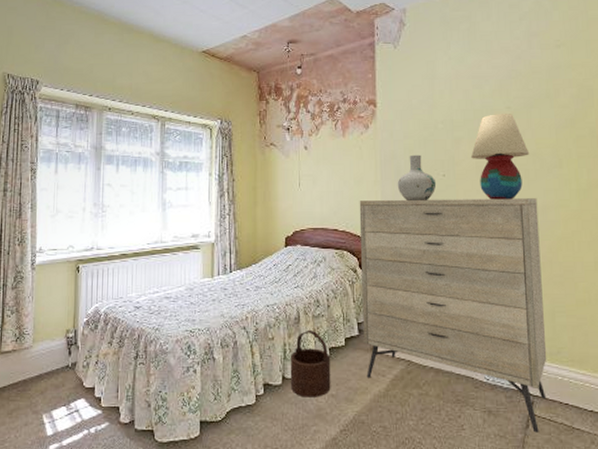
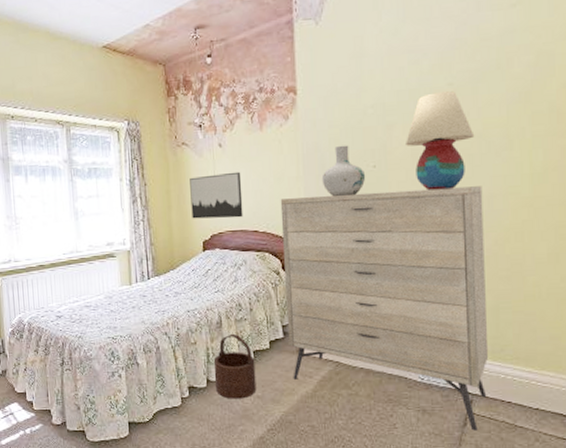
wall art: none [276,173,325,216] -> present [190,171,243,219]

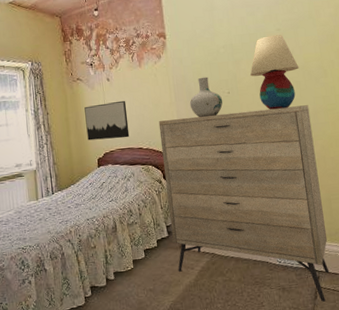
wooden bucket: present [213,333,257,399] -> none [111,236,149,294]

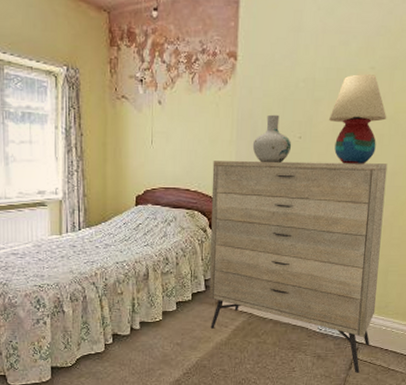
wall art: present [84,100,130,141] -> none [127,130,178,176]

